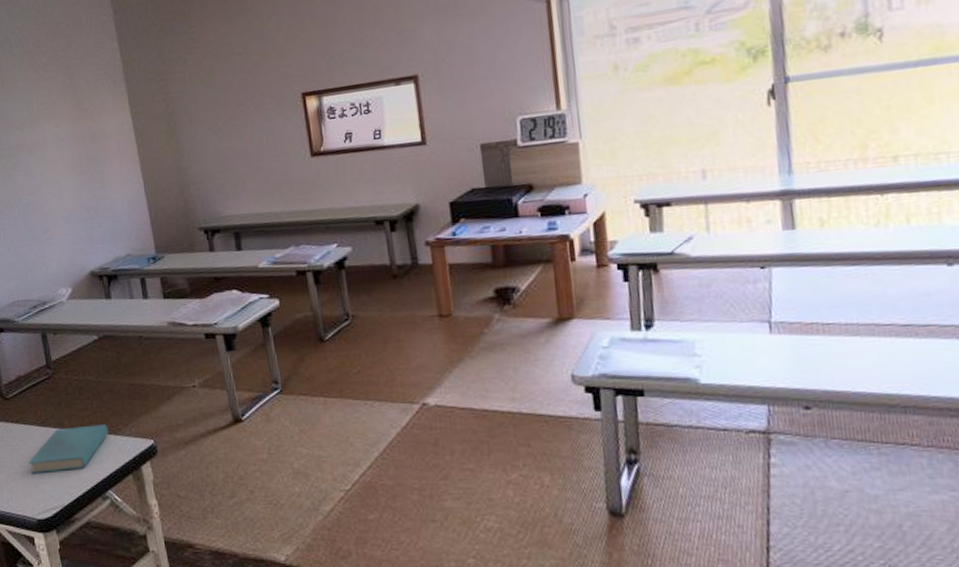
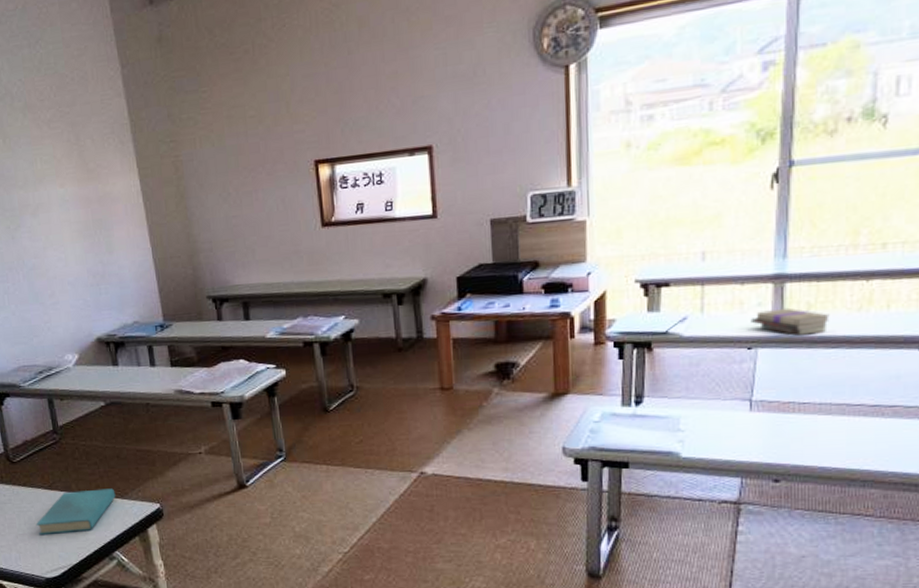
books: none [760,224,846,253] -> present [750,307,830,336]

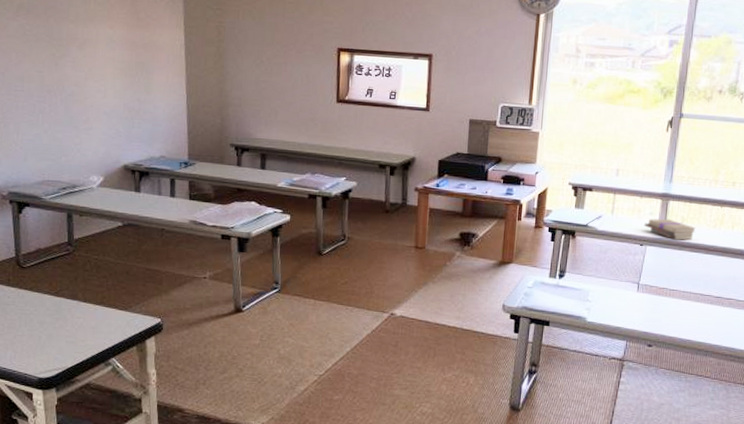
book: present [35,488,116,536] -> none [36,300,120,338]

